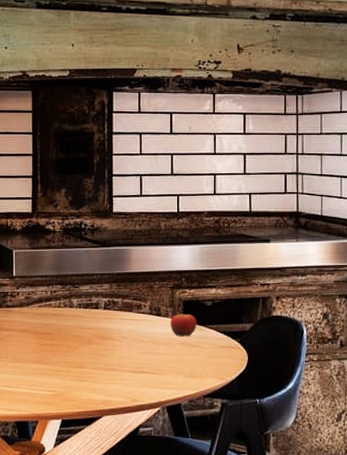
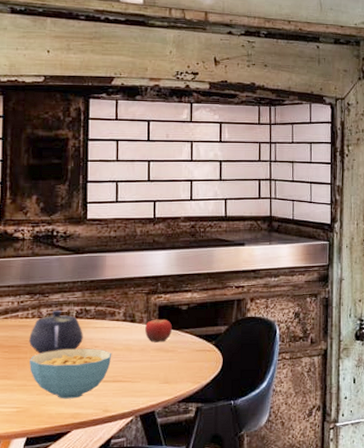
teapot: none [62,300,111,342] -> present [29,310,83,354]
cereal bowl: none [63,338,139,386] -> present [29,348,112,399]

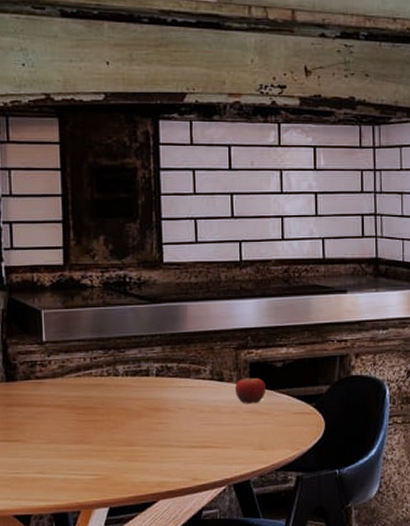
teapot: present [29,310,83,354] -> none [105,367,166,416]
cereal bowl: present [29,348,112,399] -> none [108,410,199,466]

